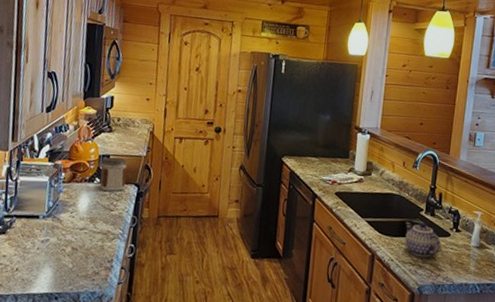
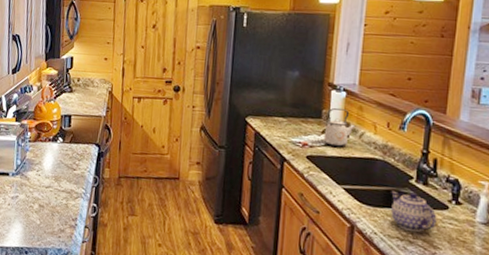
jar: present [99,157,127,192] -> none [62,117,87,151]
kettle: none [350,148,377,184] -> present [323,107,356,147]

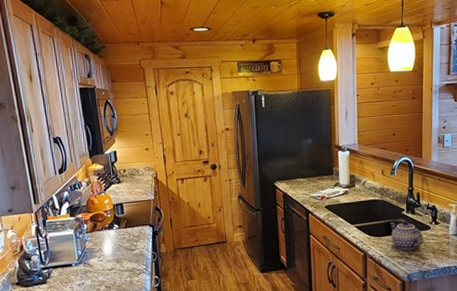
kettle: present [323,107,356,147] -> none [336,164,359,195]

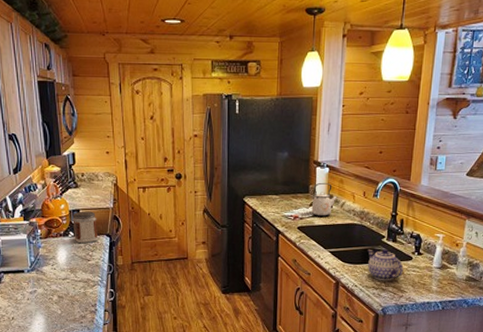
jar: none [116,204,142,235] -> present [72,211,99,244]
kettle: none [336,164,359,195] -> present [311,182,338,217]

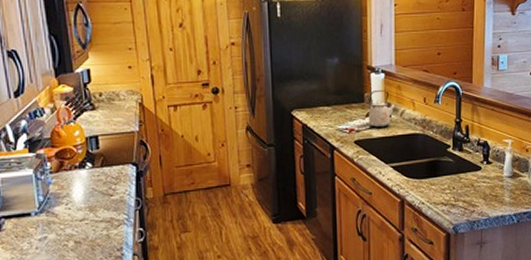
jar: present [72,211,99,244] -> none [89,137,123,176]
teapot: present [368,249,404,281] -> none [433,160,473,196]

